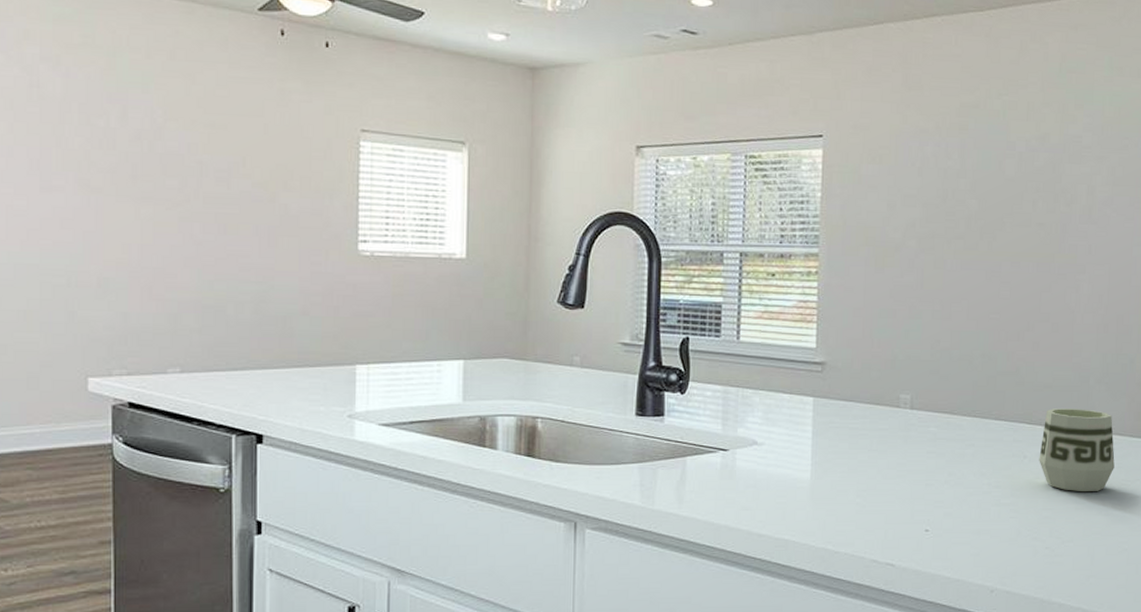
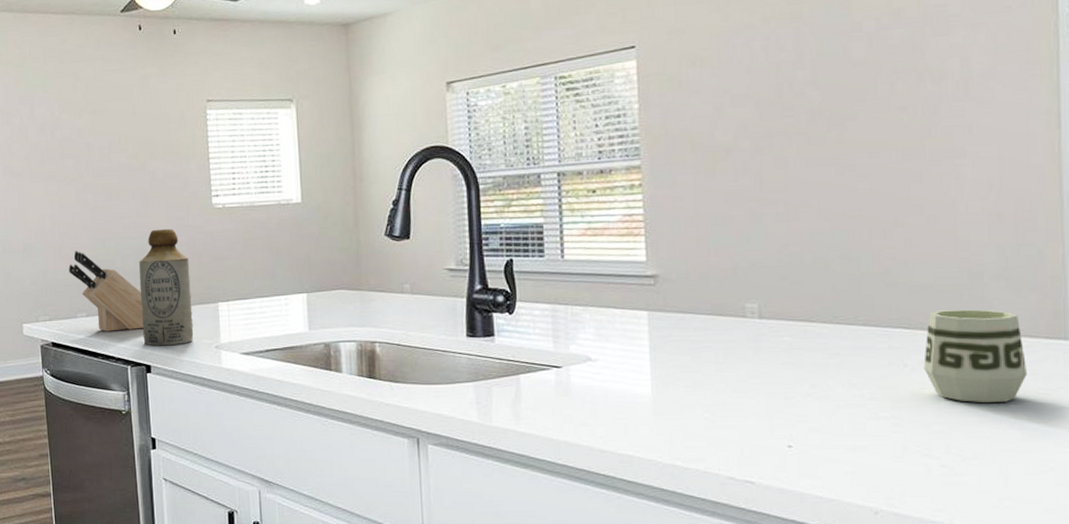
knife block: none [160,292,259,392] -> present [68,251,144,332]
bottle: none [255,273,323,413] -> present [139,228,194,346]

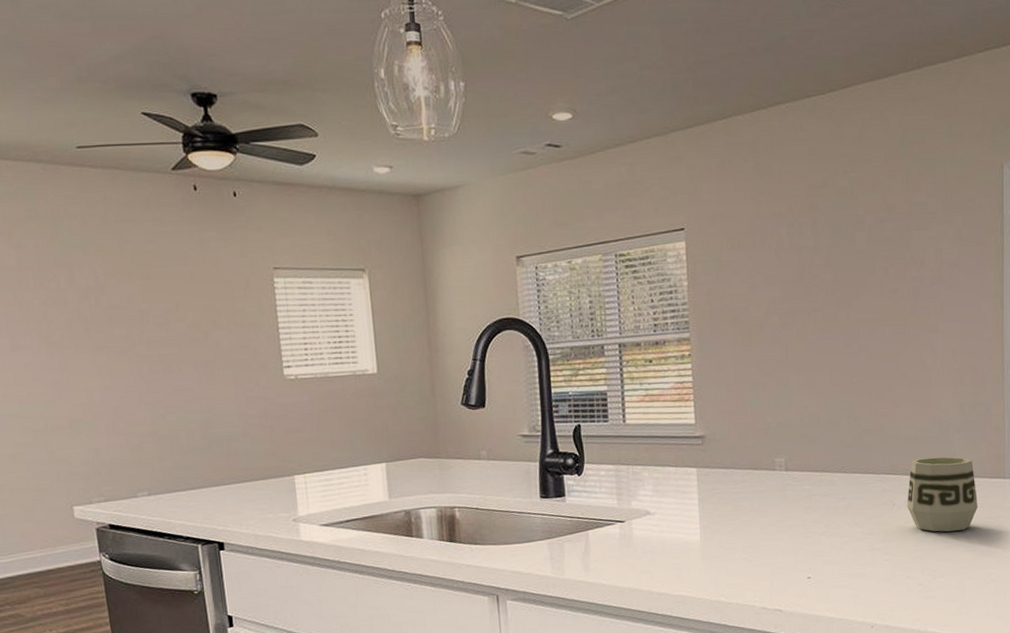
knife block: present [68,251,144,332] -> none [124,426,214,511]
bottle: present [139,228,194,346] -> none [205,401,269,523]

